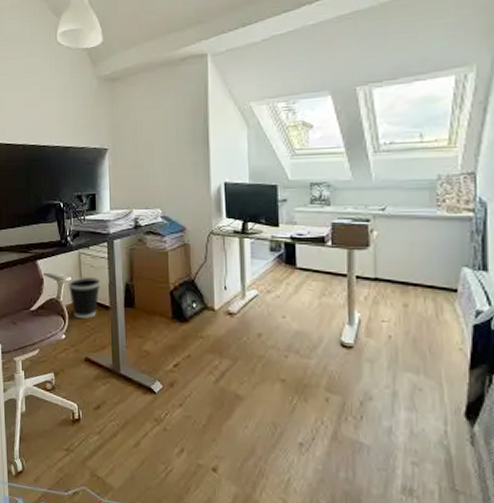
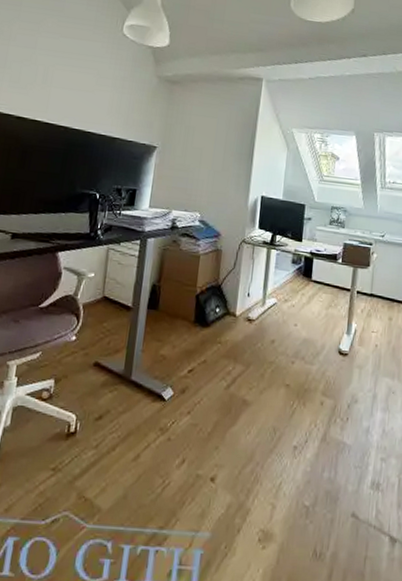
wastebasket: present [68,276,101,319] -> none [89,273,127,319]

